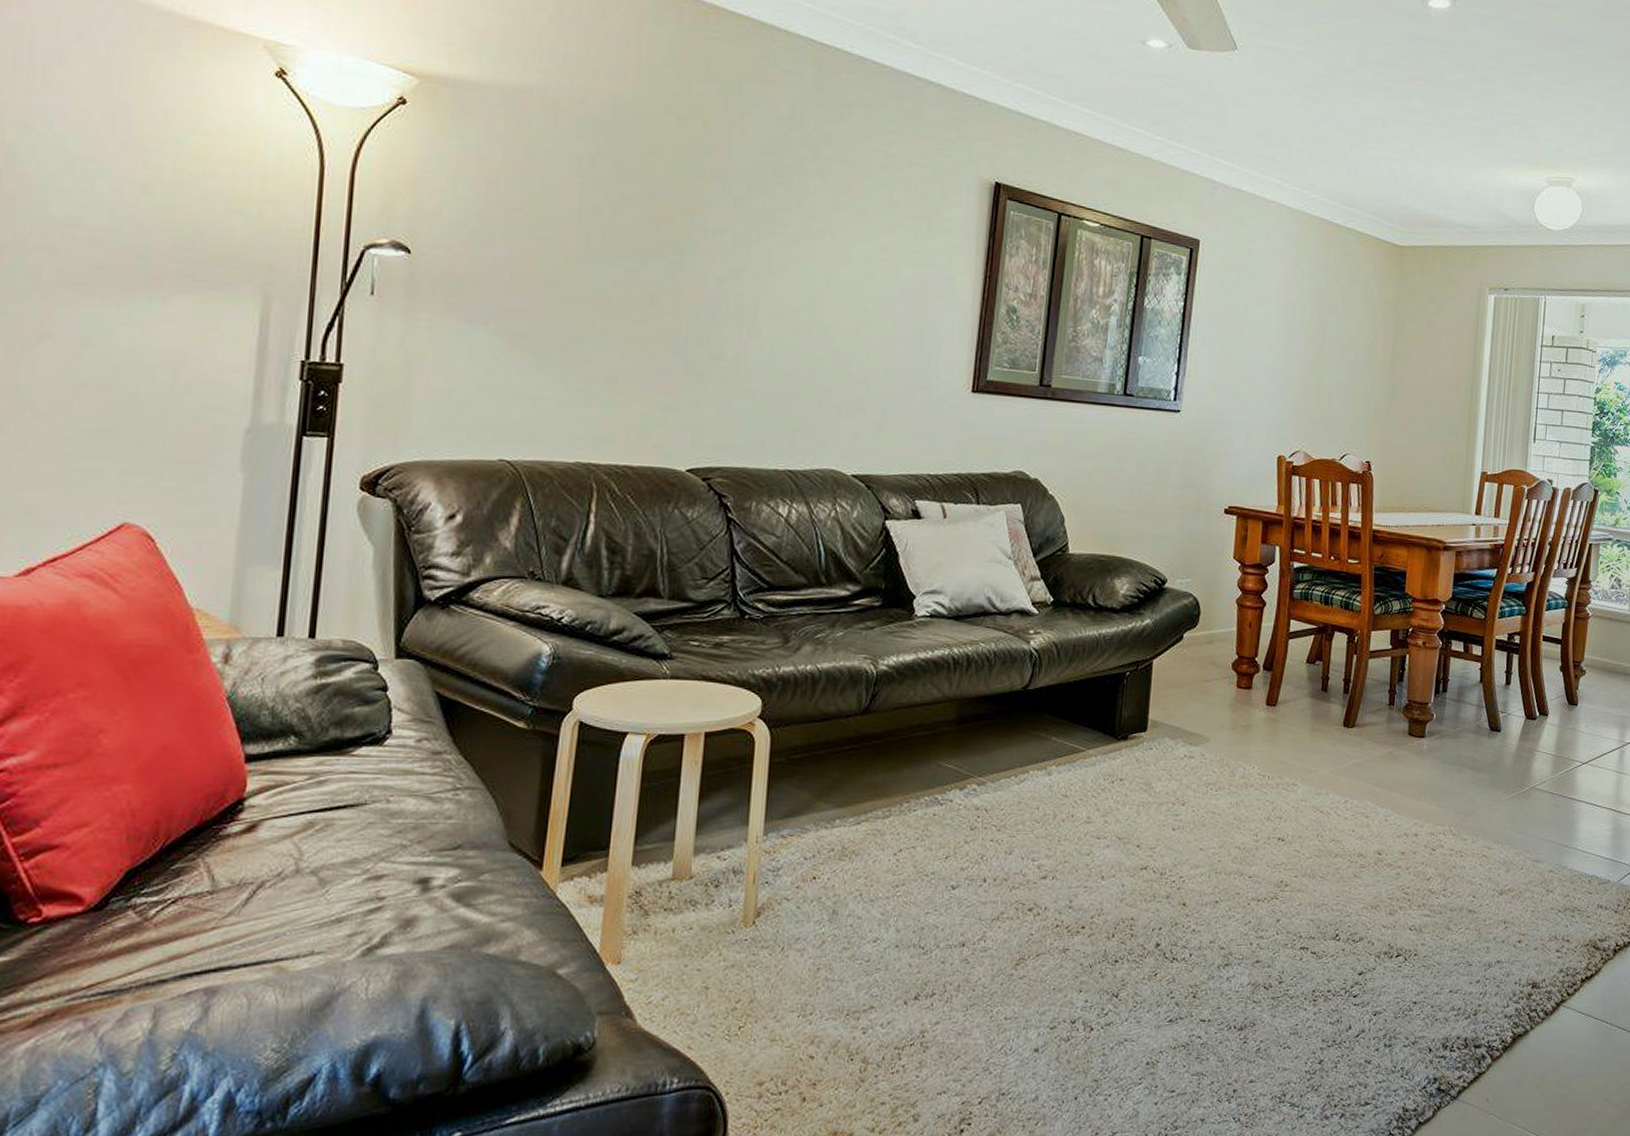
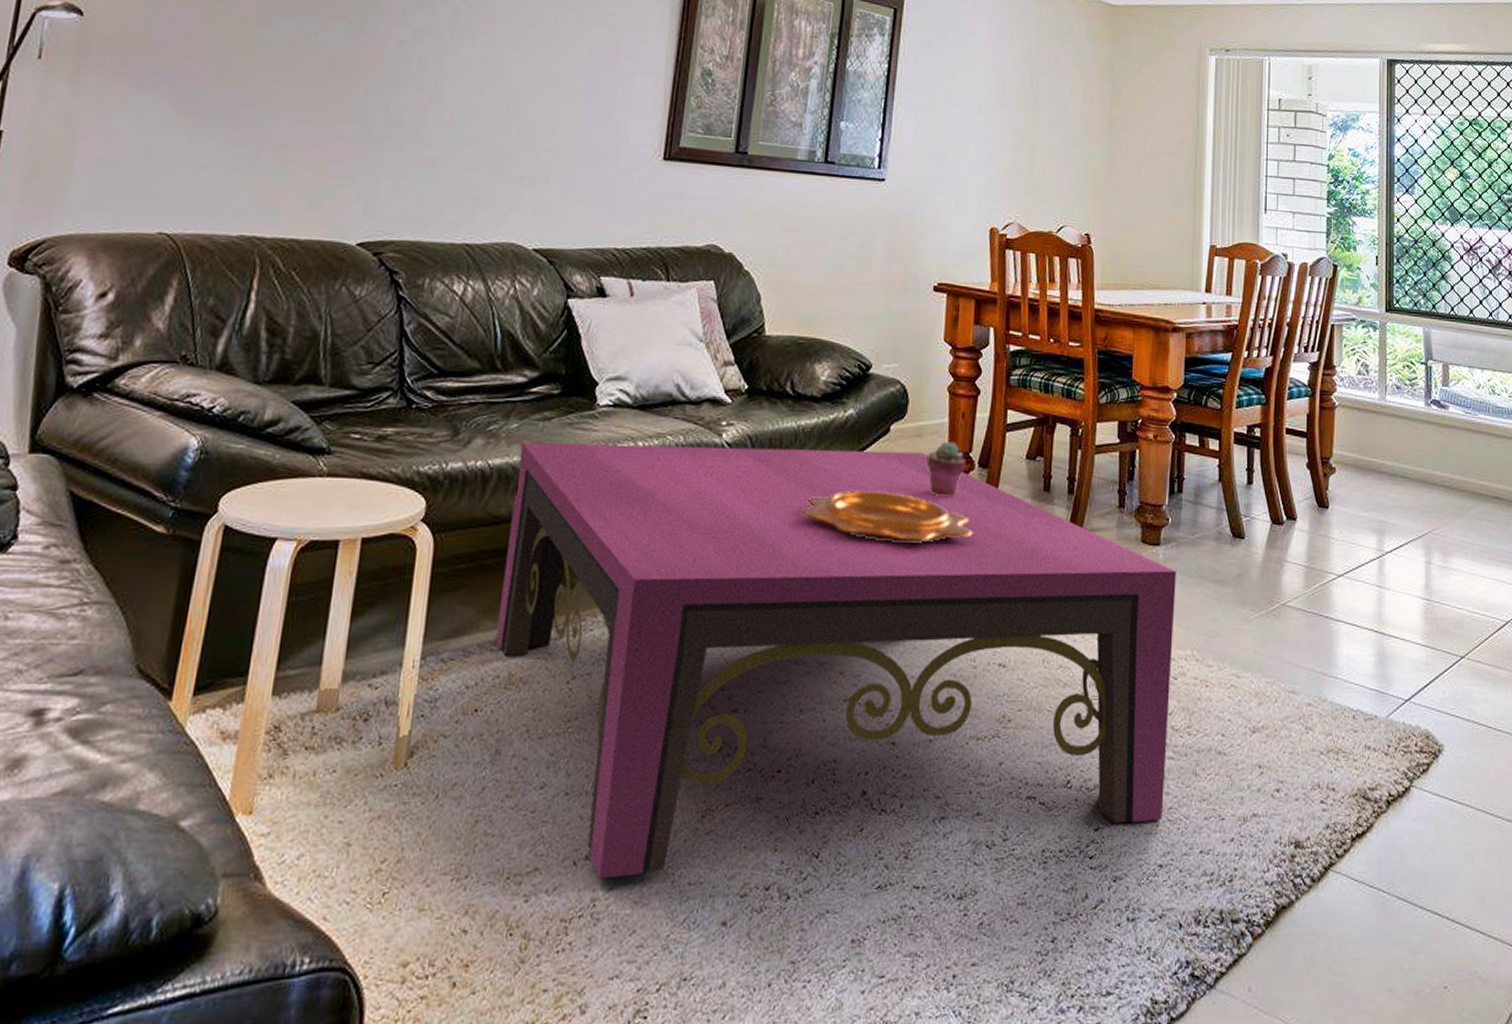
coffee table: none [829,649,1438,1015] -> present [495,442,1176,879]
decorative bowl: none [1102,690,1257,736] -> present [801,490,973,543]
potted succulent: none [1215,647,1251,697] -> present [926,441,965,498]

